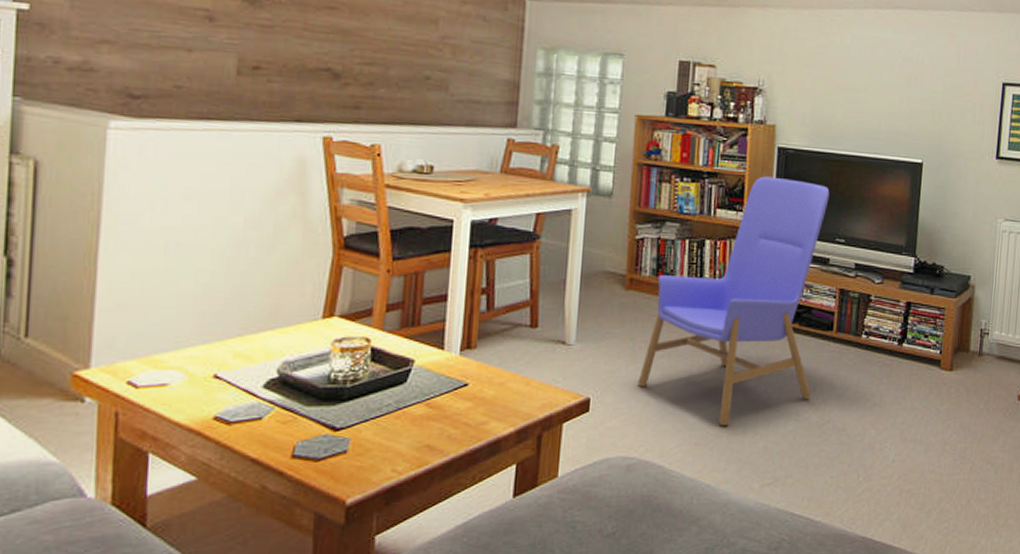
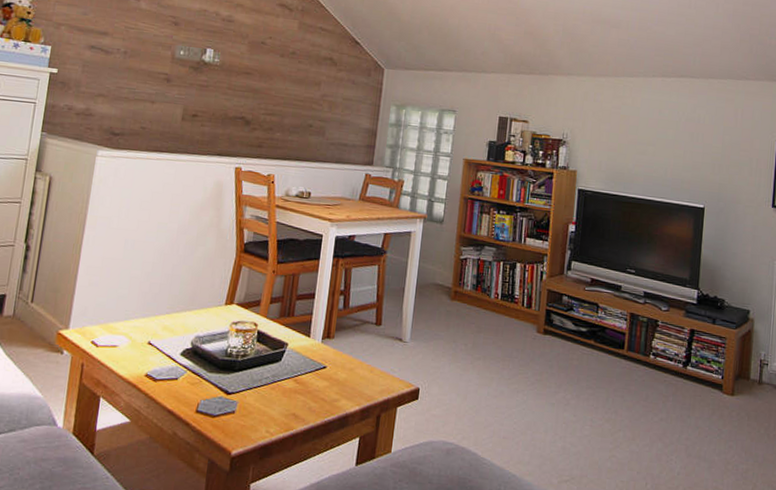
armchair: present [637,176,830,426] -> none [458,212,622,425]

